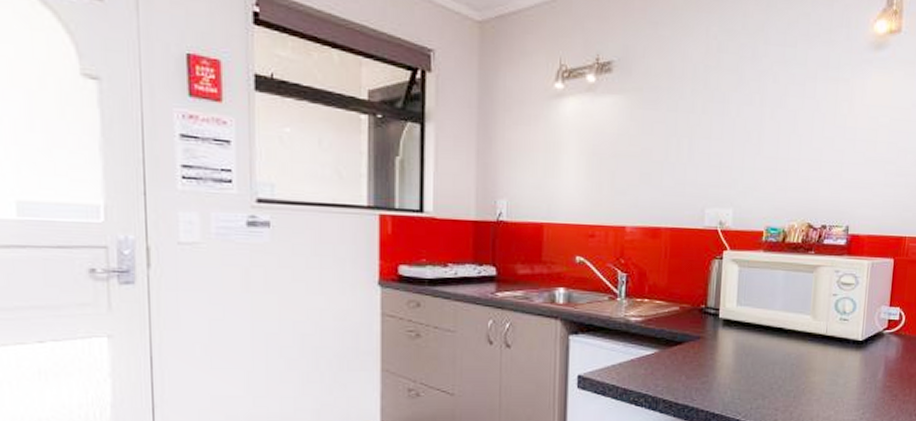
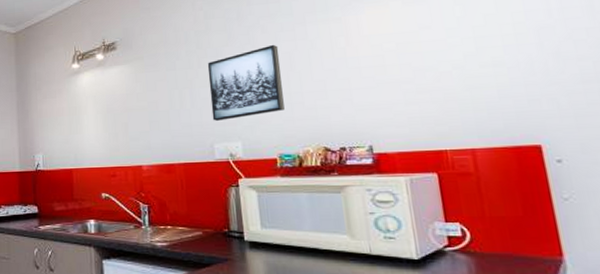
wall art: none [708,98,786,182] -> present [207,44,285,121]

